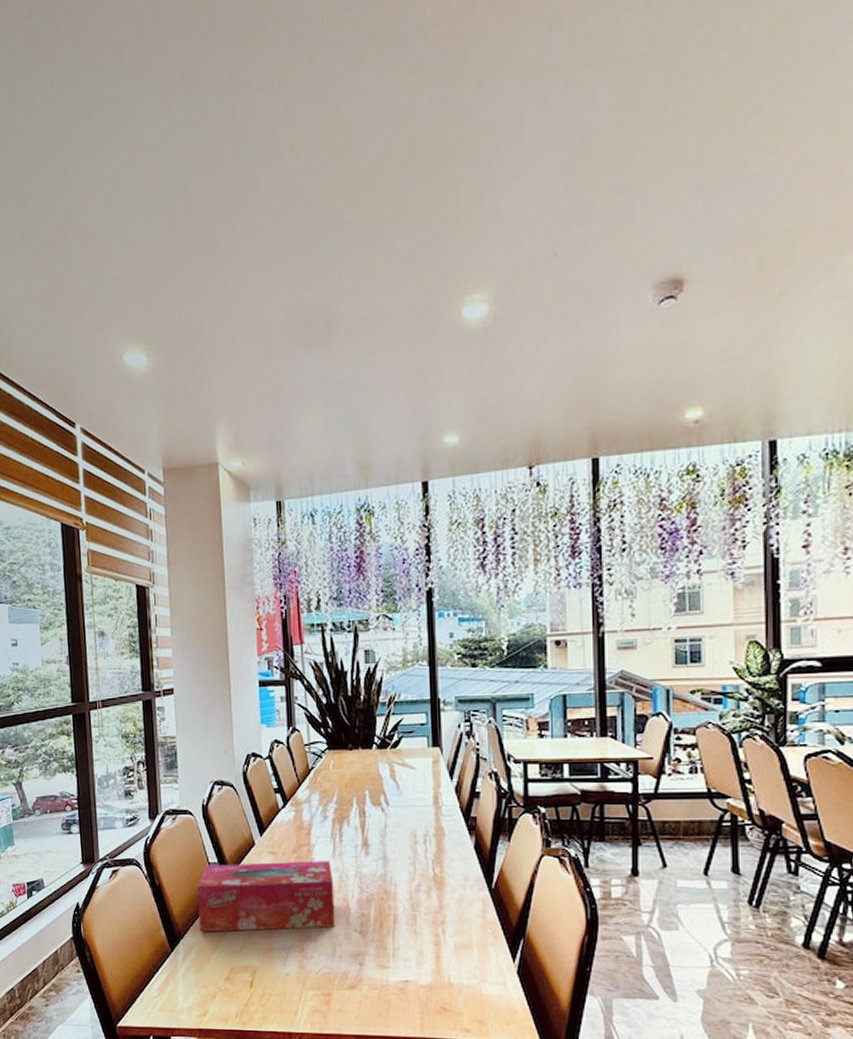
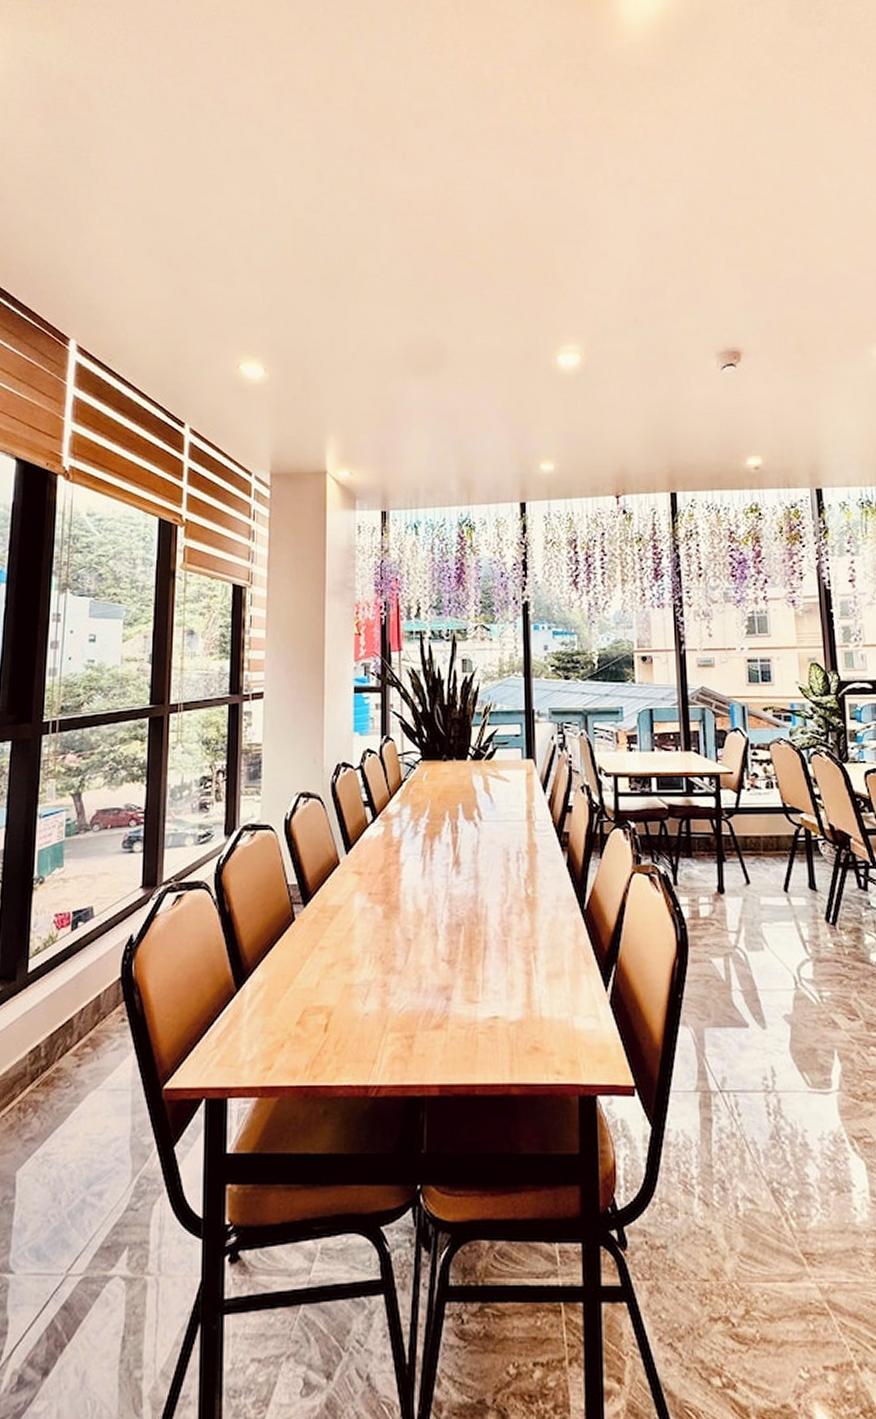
tissue box: present [197,861,336,932] -> none [271,881,422,967]

